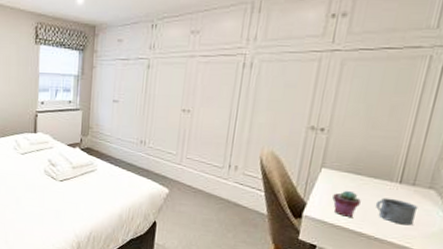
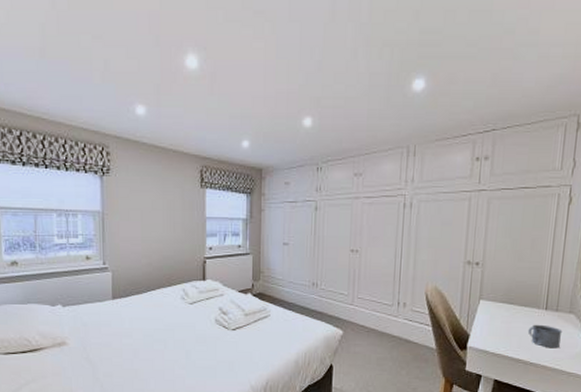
potted succulent: present [332,190,361,217] -> none [491,319,515,345]

